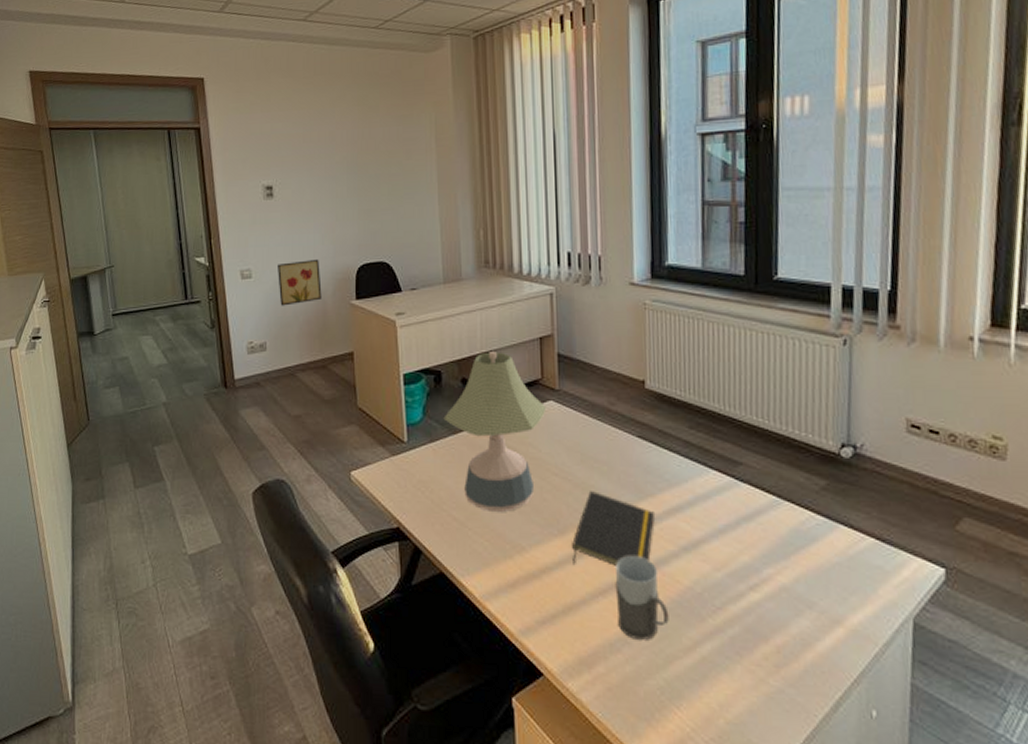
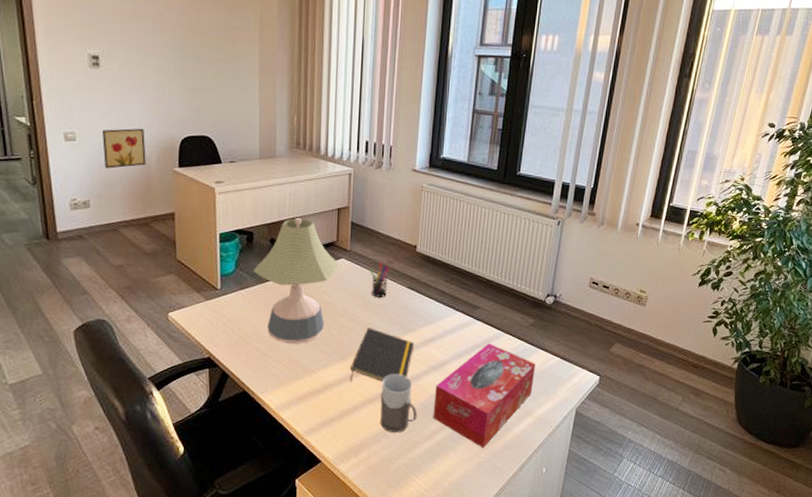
pen holder: none [585,404,611,450] -> present [369,262,389,297]
tissue box: none [690,515,839,671] -> present [433,343,536,448]

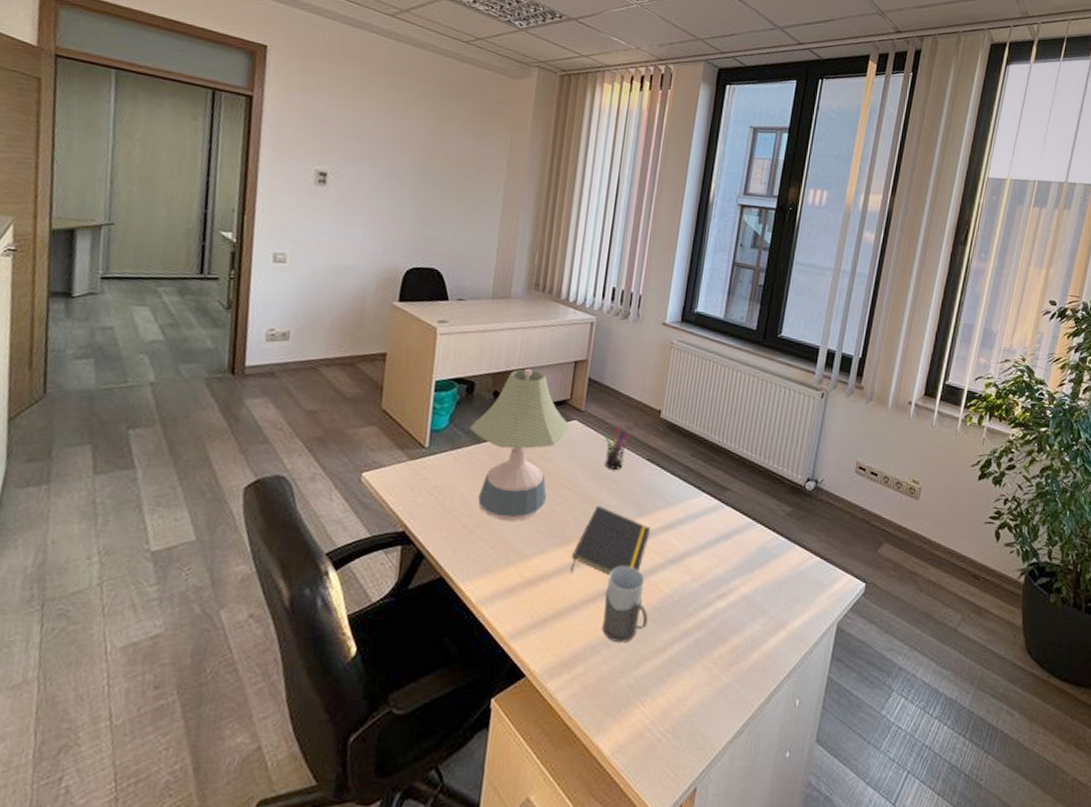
wall art: present [102,128,146,169] -> none [313,253,366,298]
tissue box: present [433,343,536,448] -> none [666,534,792,669]

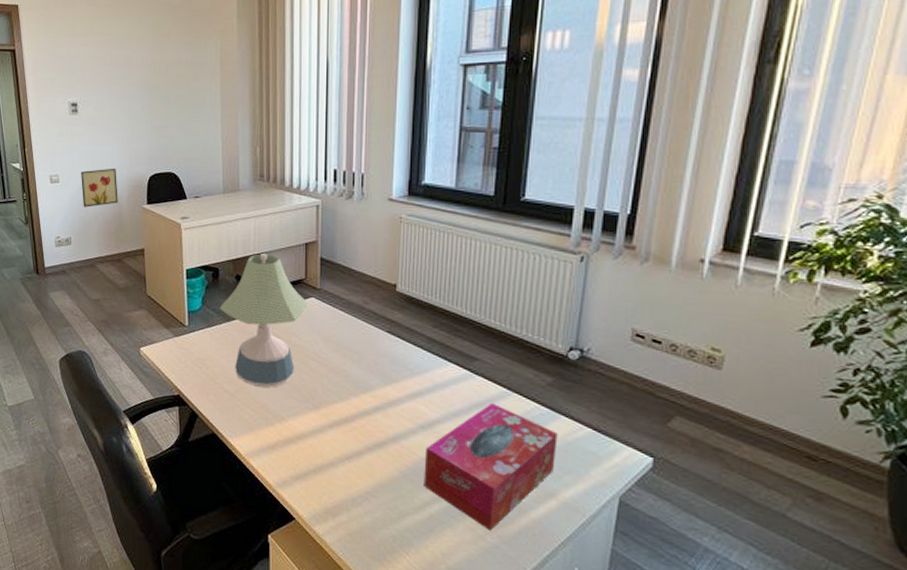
wall art: none [313,253,366,298] -> present [81,168,118,207]
notepad: present [570,506,651,575] -> none [323,375,398,437]
mug: present [602,565,648,643] -> none [359,429,404,498]
pen holder: present [604,428,628,470] -> none [342,303,365,342]
tissue box: none [666,534,792,669] -> present [424,403,558,531]

